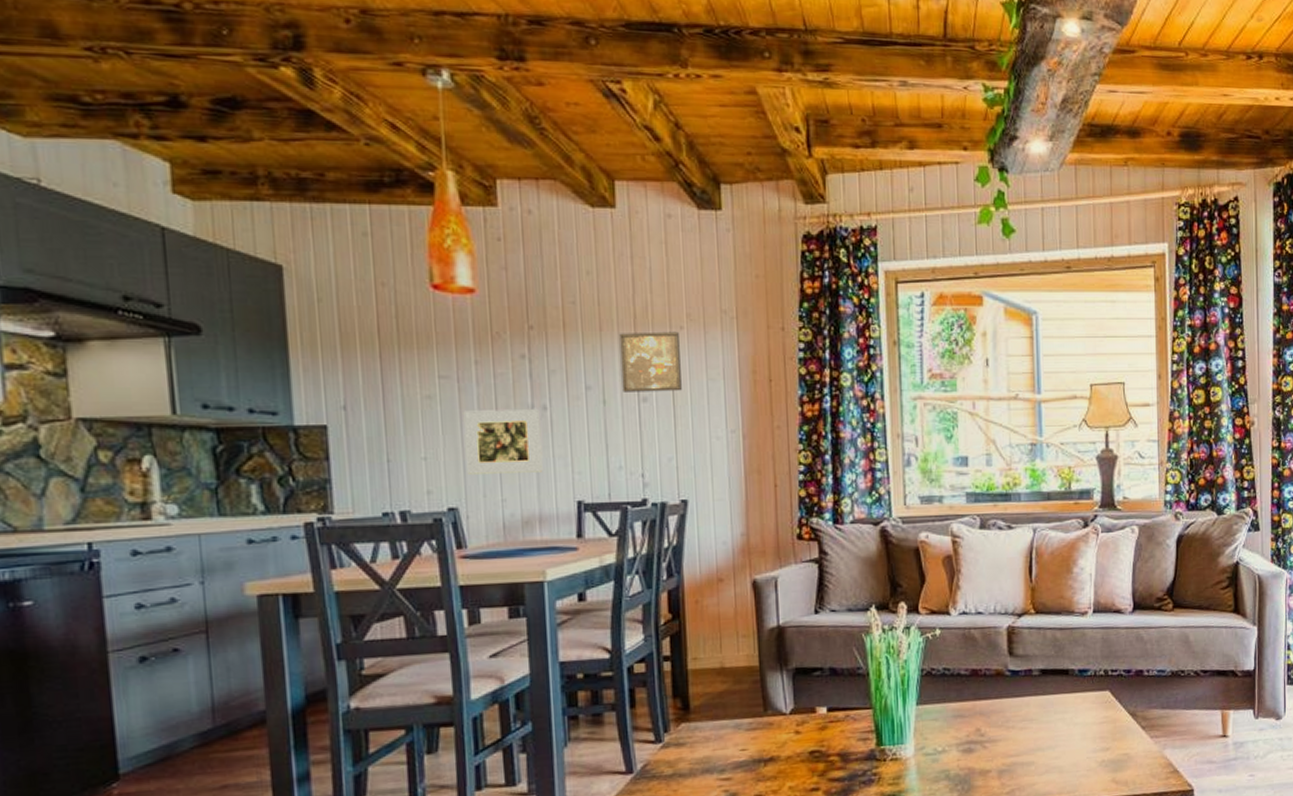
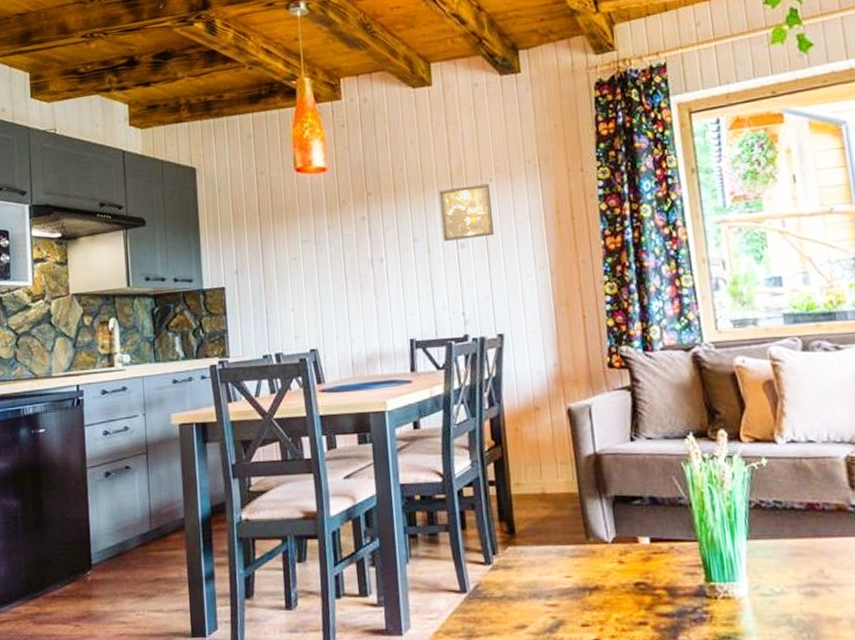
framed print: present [463,409,543,474] -> none [320,262,382,321]

